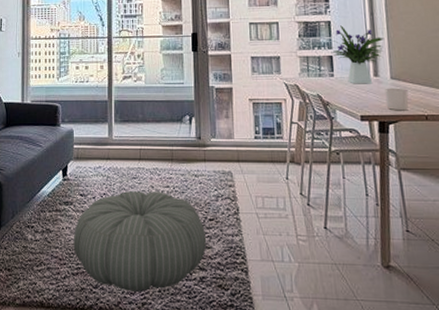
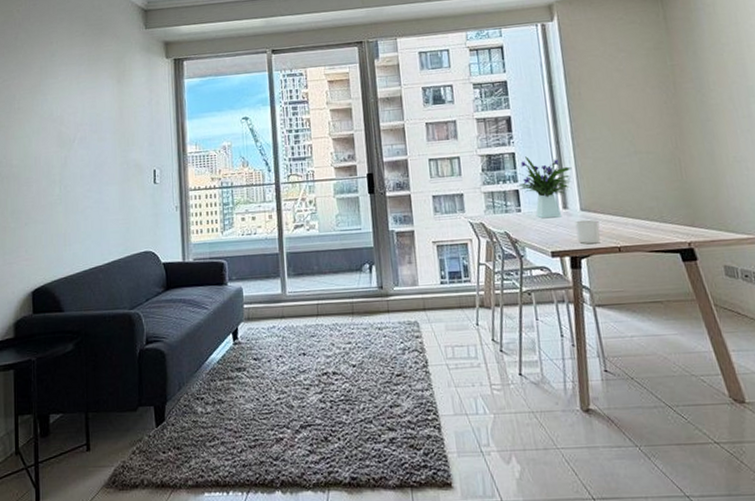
pouf: present [73,191,207,292] -> none [248,349,395,461]

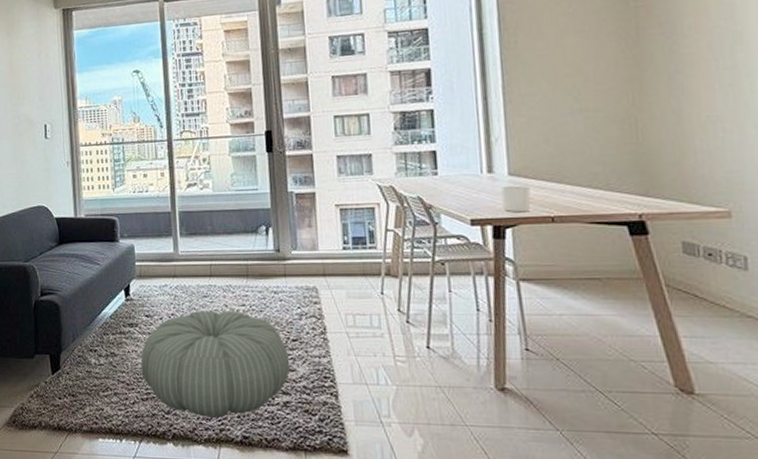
pouf: none [248,349,395,461] -> present [140,311,290,418]
flower arrangement: present [513,156,573,219] -> none [430,114,502,183]

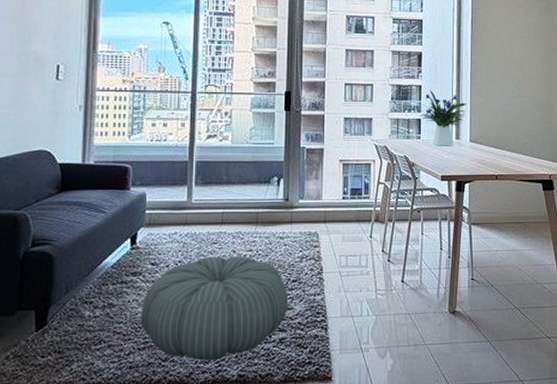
flower arrangement: none [430,114,502,183] -> present [417,90,468,146]
mug: present [500,185,531,213] -> none [464,150,483,171]

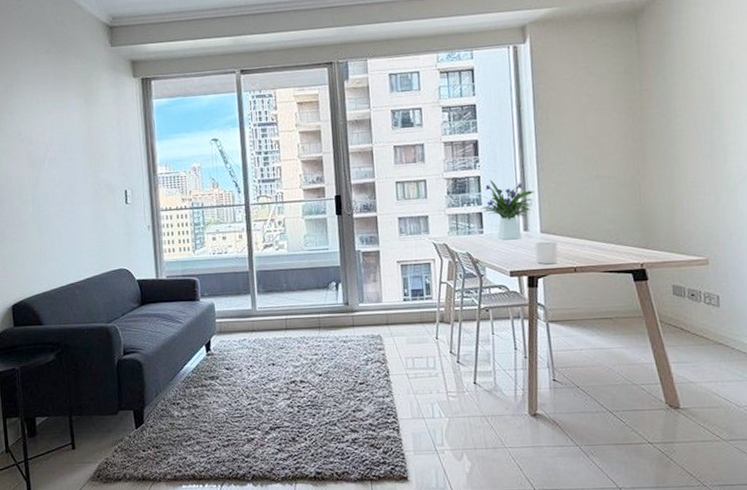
pouf: present [140,256,289,361] -> none [221,360,358,458]
mug: none [464,150,483,171] -> present [534,241,558,265]

